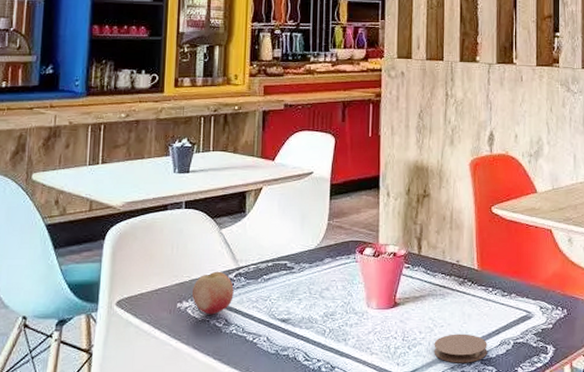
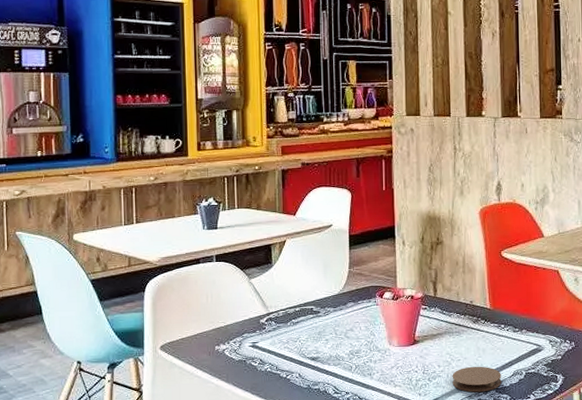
fruit: present [192,271,234,315] -> none [228,317,266,356]

